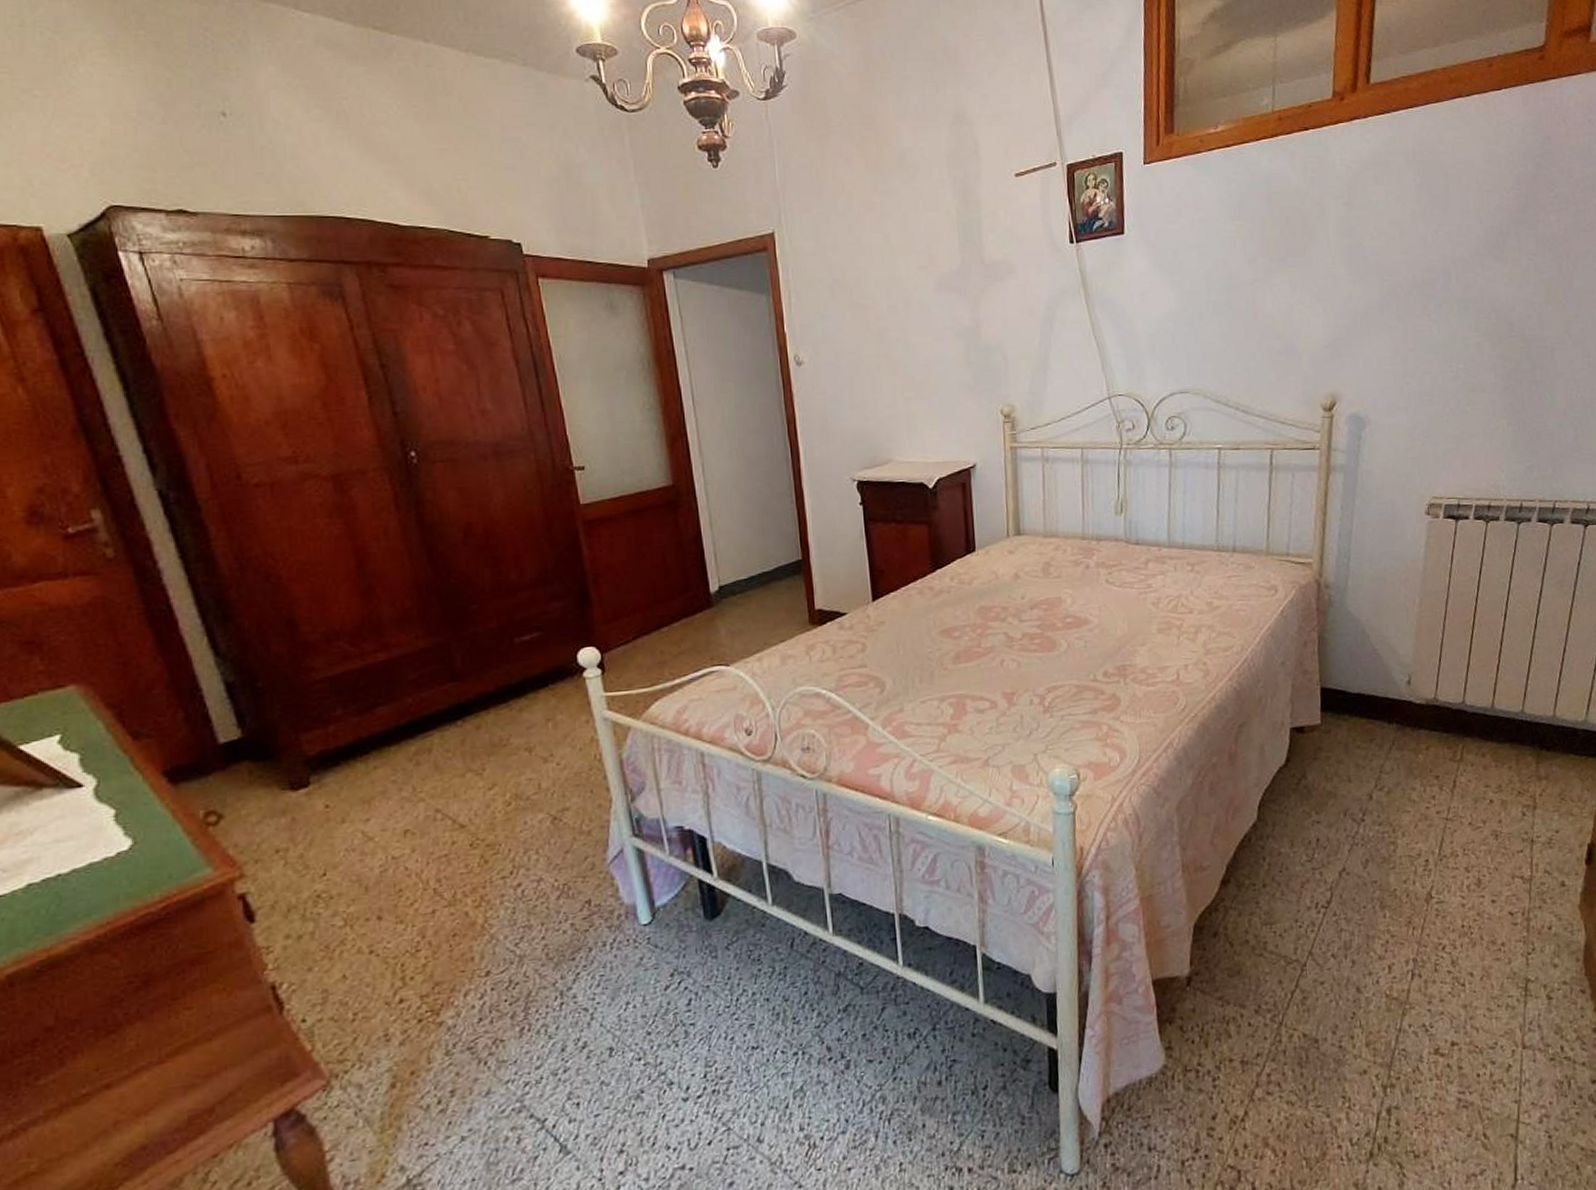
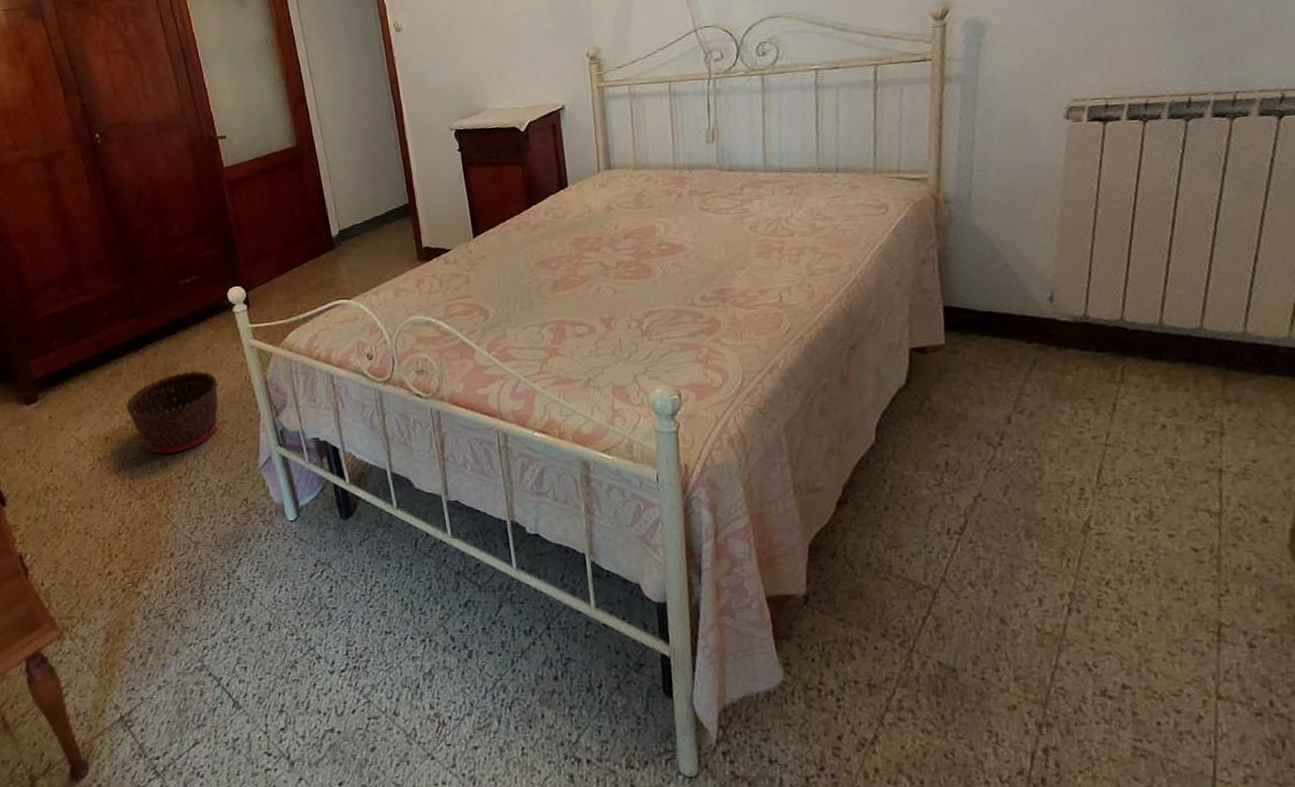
basket: none [434,747,560,850] -> present [125,371,219,455]

